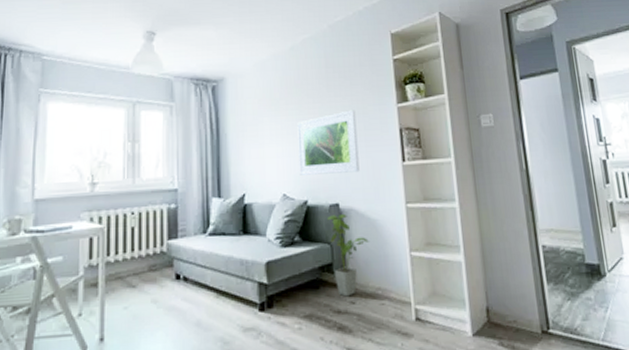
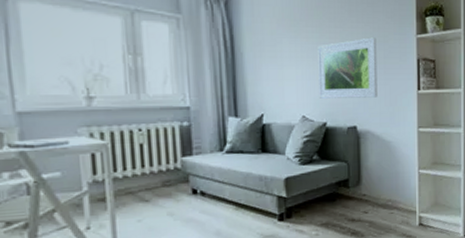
house plant: present [327,214,369,297] -> none [345,136,383,208]

